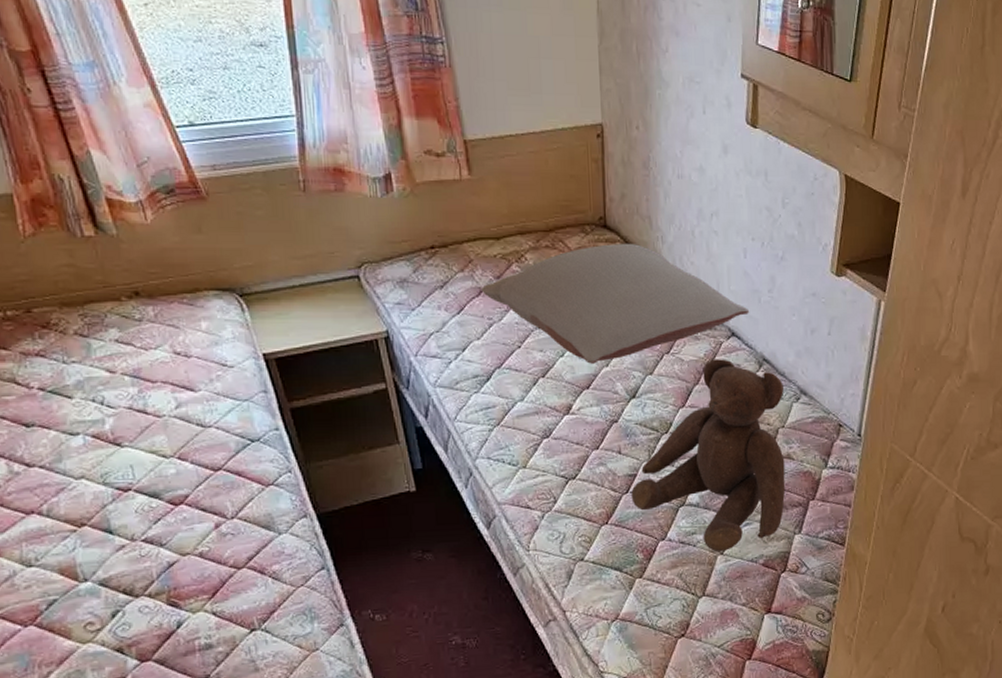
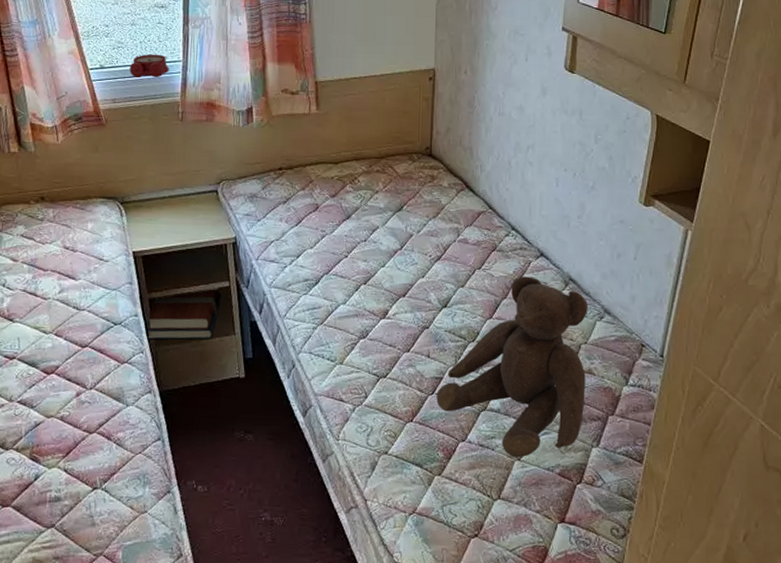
alarm clock: none [229,106,281,139] -> present [130,54,169,79]
books: none [291,389,379,457] -> present [146,286,222,340]
pillow: present [481,243,750,364] -> none [317,170,559,275]

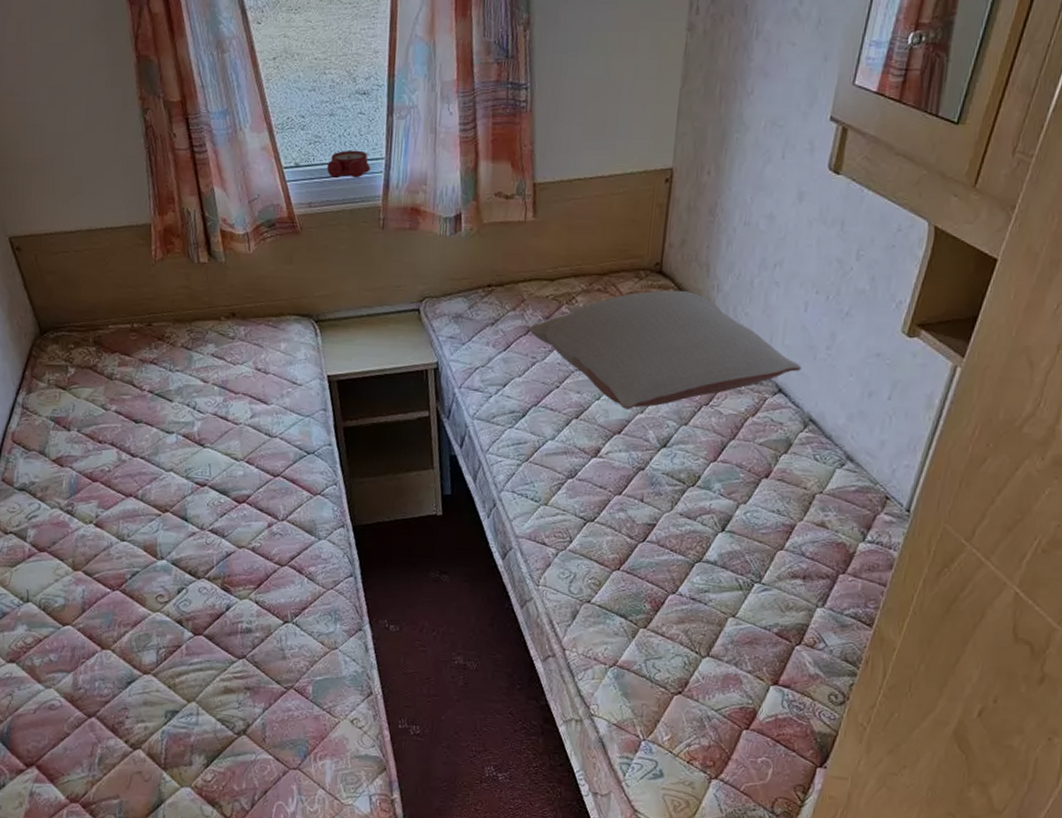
books: present [146,286,222,340] -> none [340,416,421,473]
pillow: none [317,170,559,275] -> present [529,290,802,409]
teddy bear: present [436,276,589,458] -> none [647,415,829,615]

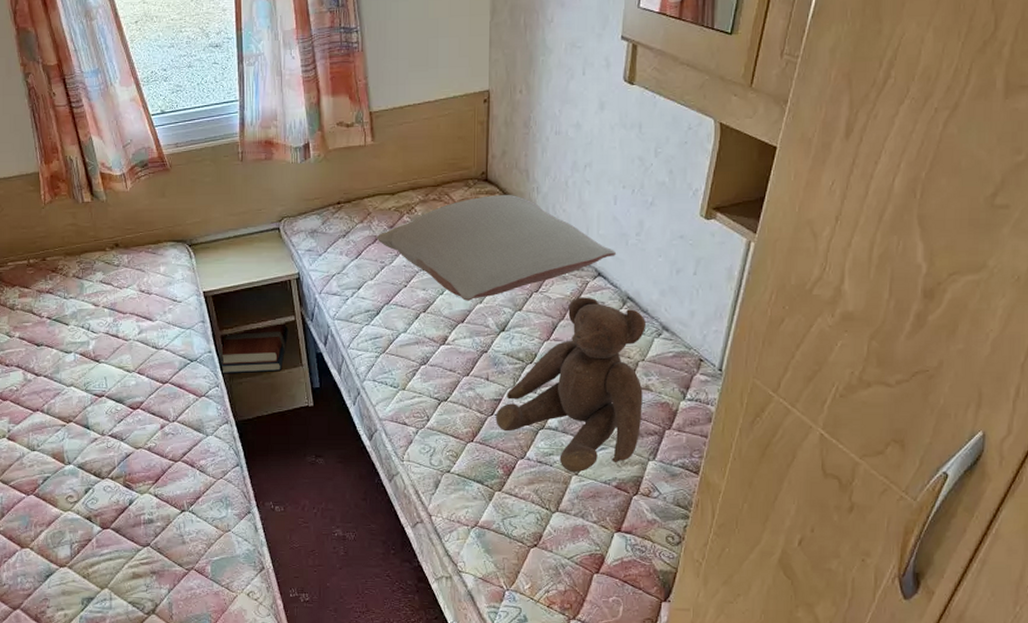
alarm clock: present [327,150,371,179] -> none [189,95,227,121]
books: none [340,416,421,473] -> present [220,321,289,374]
teddy bear: none [647,415,829,615] -> present [496,297,647,473]

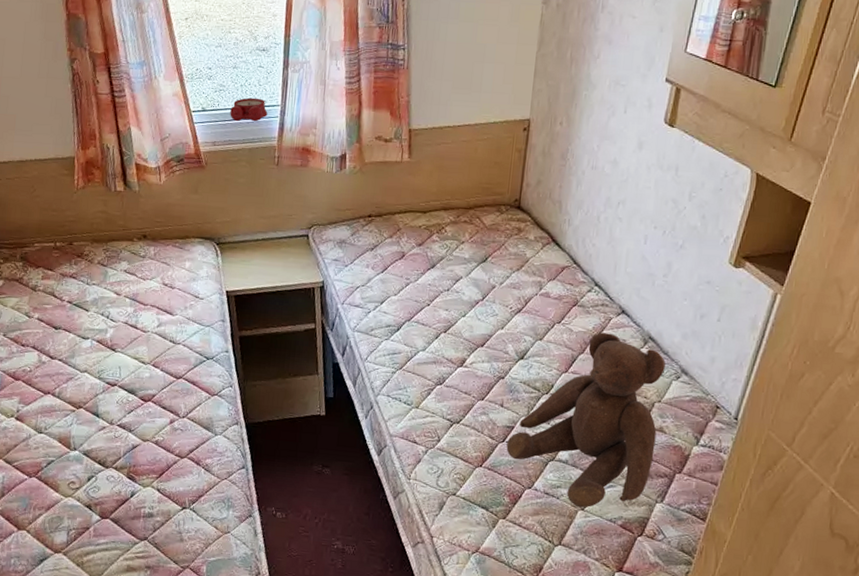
alarm clock: none [189,95,227,121] -> present [230,97,268,122]
books: present [220,321,289,374] -> none [236,328,308,378]
pillow: present [376,194,617,301] -> none [404,223,643,326]

